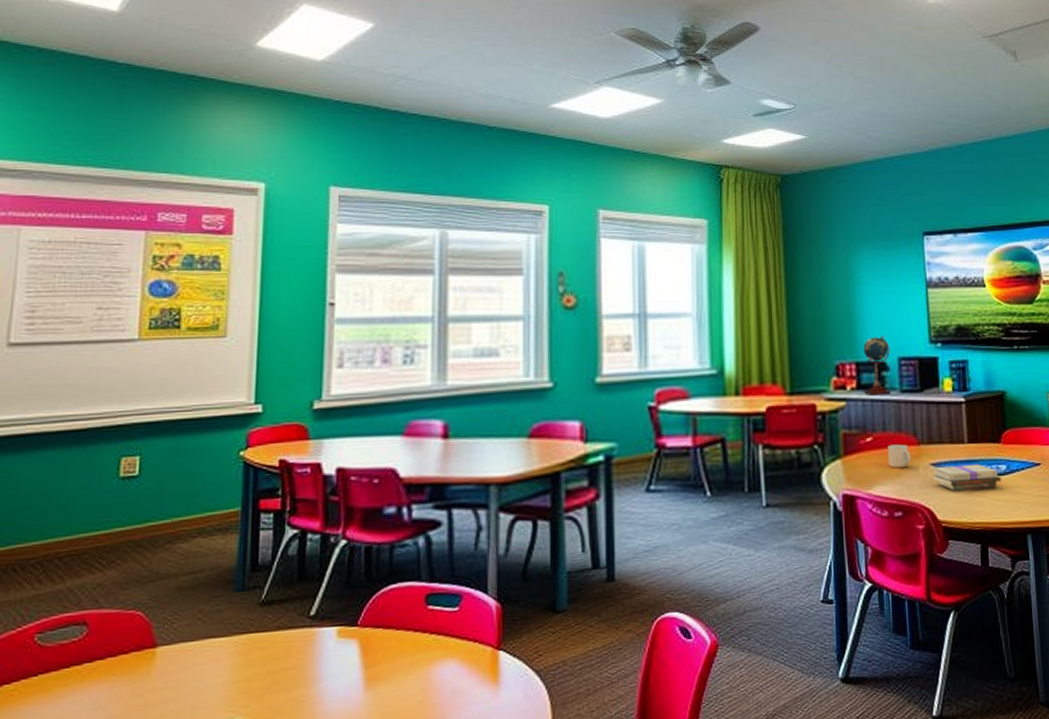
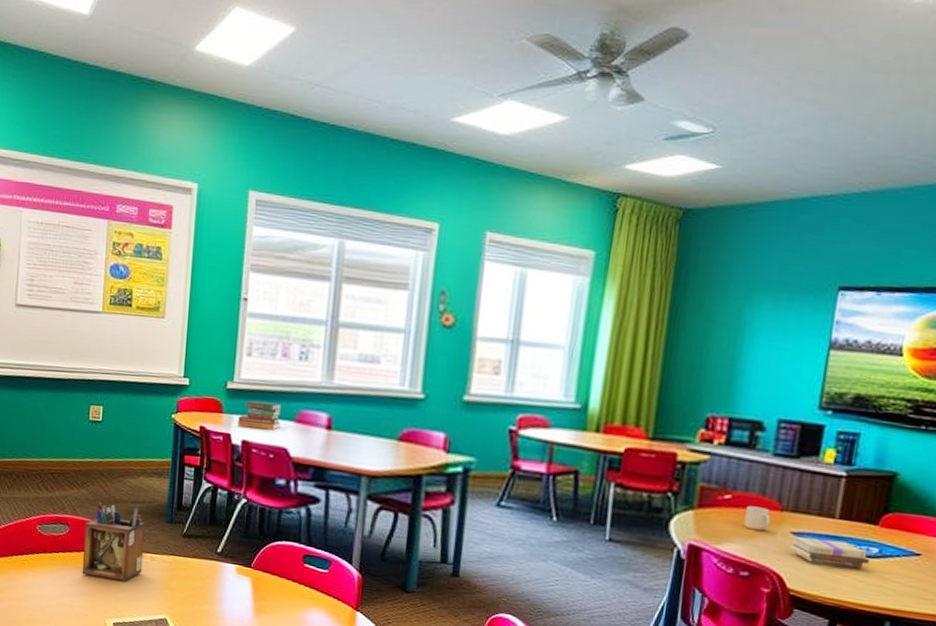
desk organizer: none [107,574,205,690] -> present [82,501,145,581]
books: none [330,417,386,452] -> present [238,400,281,431]
globe: present [863,335,891,396] -> none [732,393,771,456]

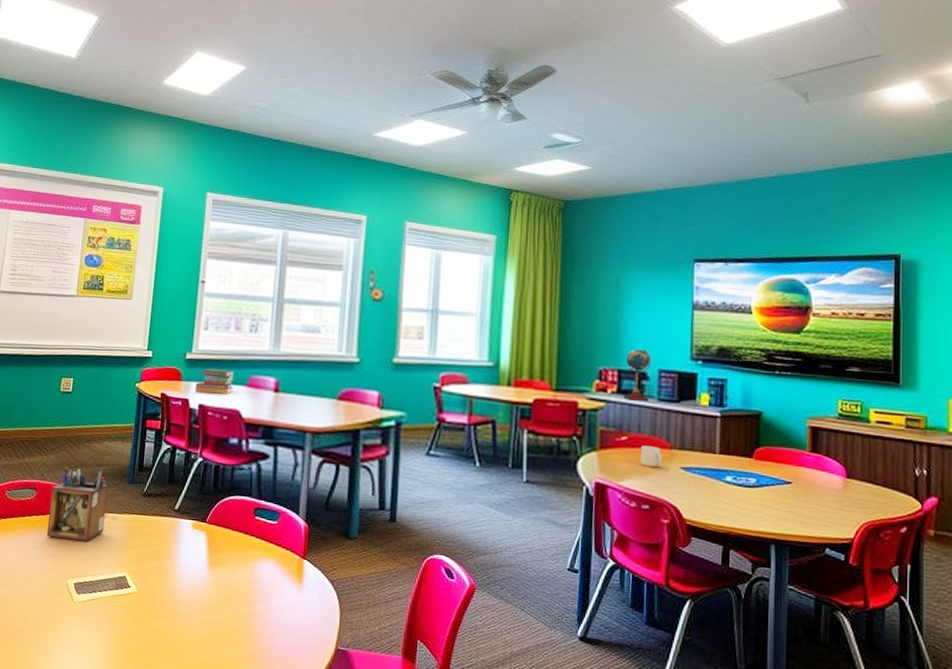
globe: none [732,393,771,456] -> present [623,348,652,402]
books: present [790,536,870,569] -> none [682,470,750,498]

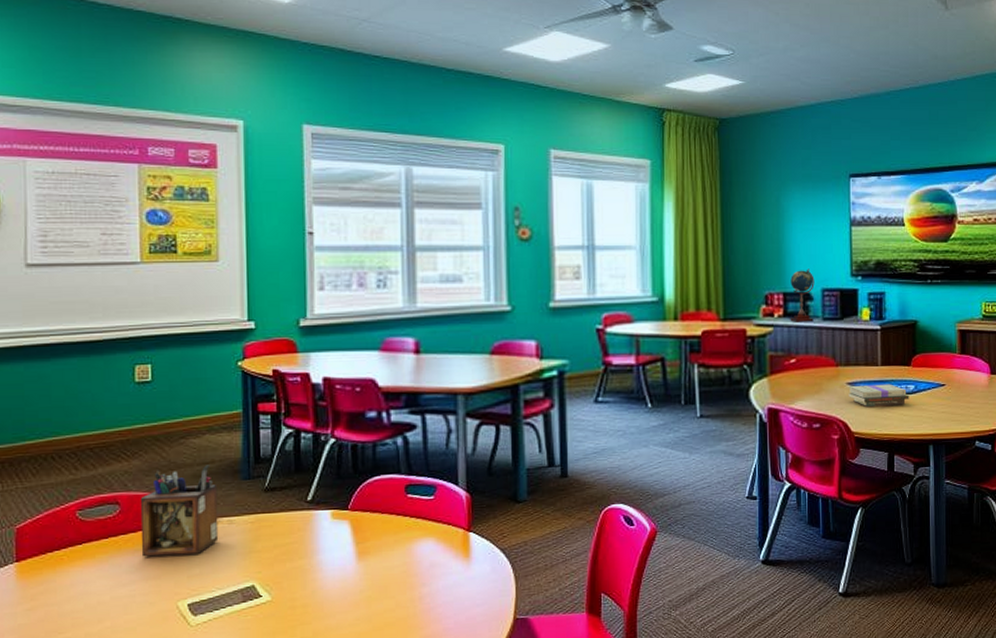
books: present [195,369,234,395] -> none [316,334,365,364]
cup: present [640,445,662,468] -> none [809,365,830,387]
books: none [682,470,750,498] -> present [848,384,909,408]

